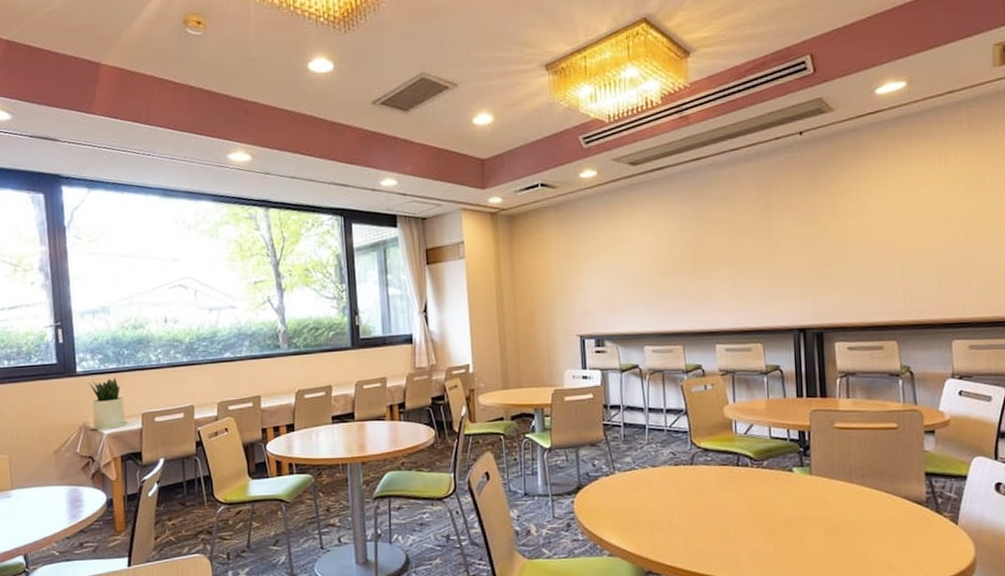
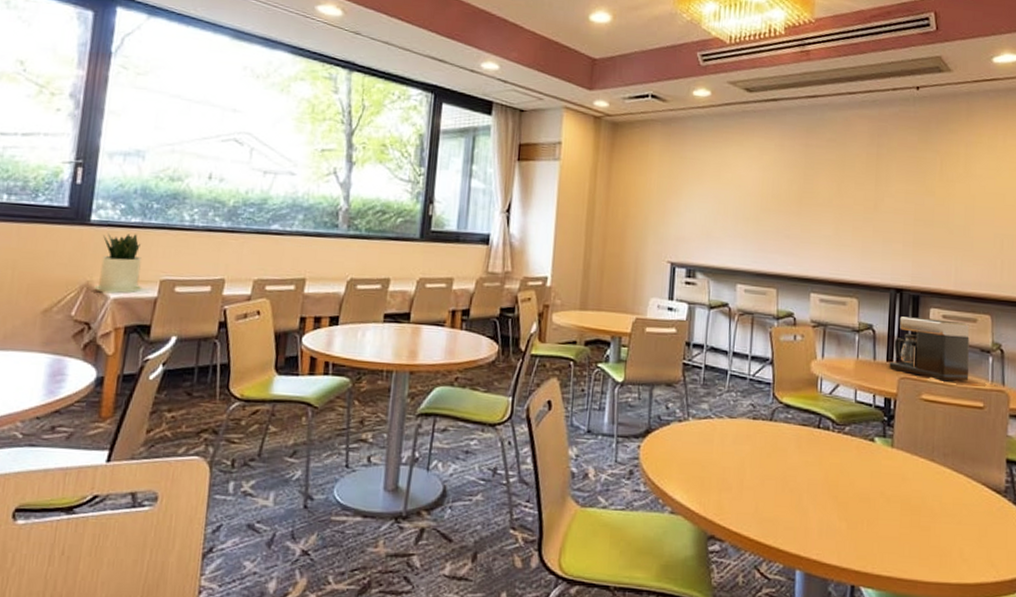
coffee maker: none [799,351,880,409] -> present [889,316,970,382]

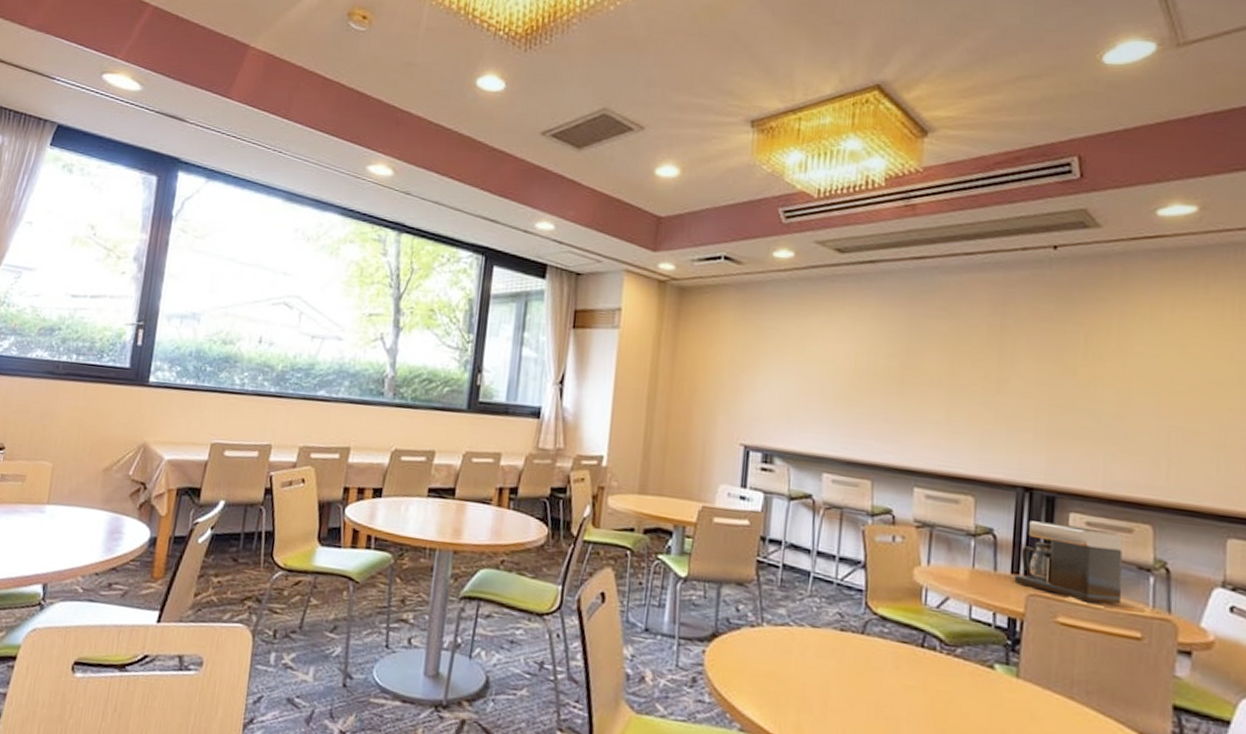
planter: present [94,233,143,294] -> none [150,395,194,456]

